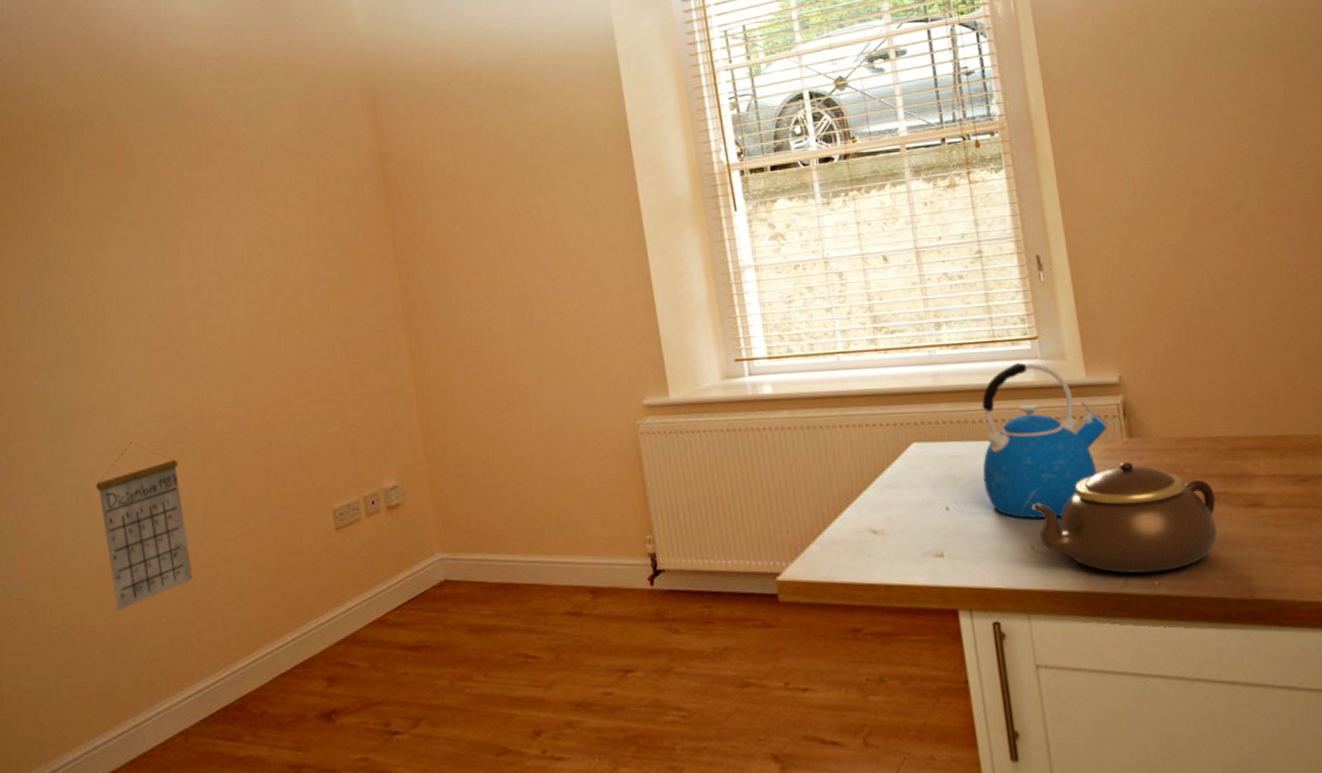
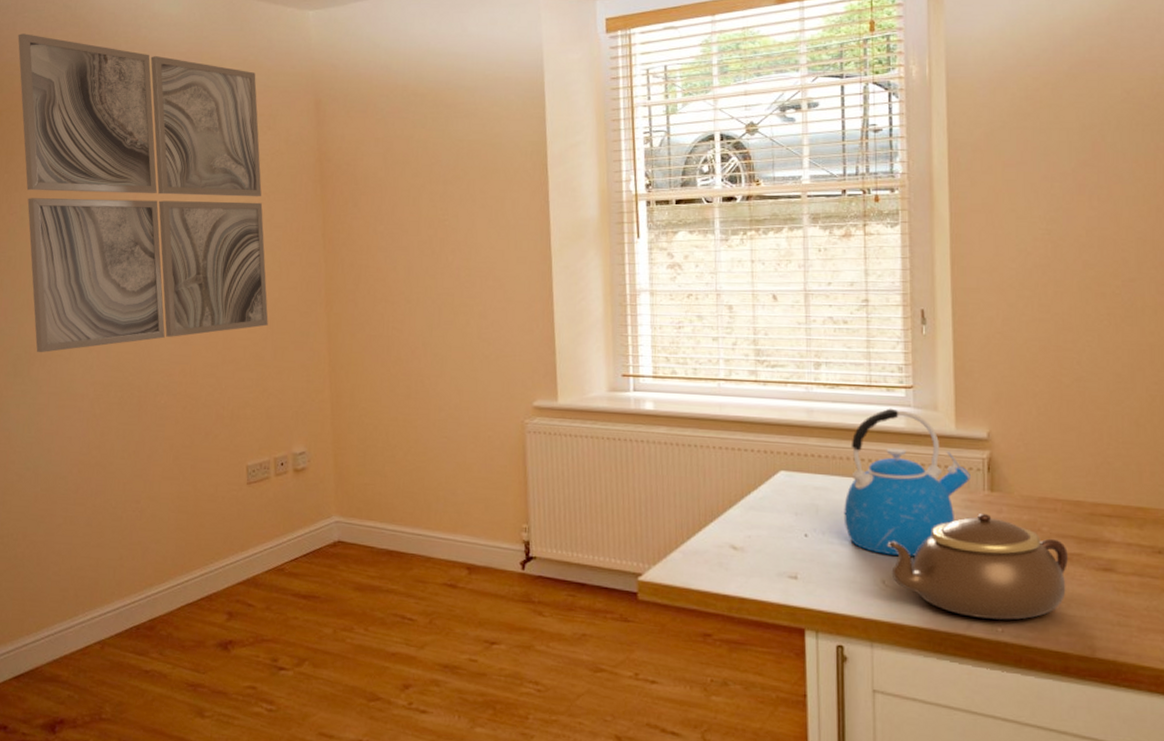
wall art: none [24,52,342,409] -> present [18,33,269,352]
calendar: present [96,442,193,611] -> none [46,386,121,531]

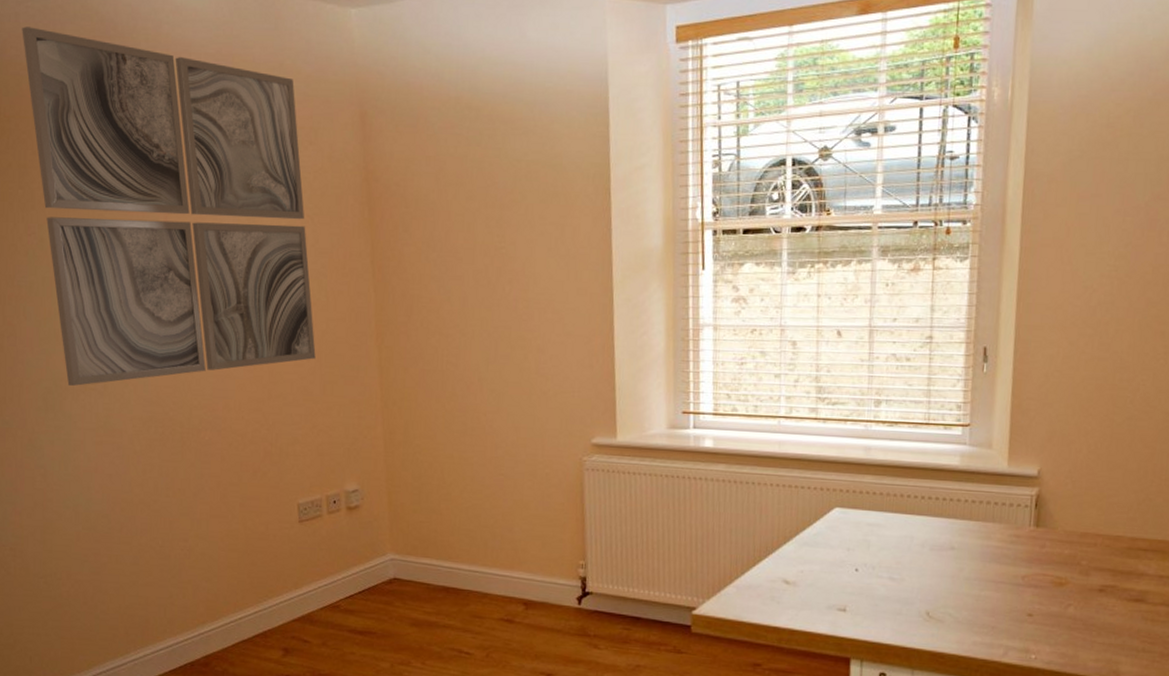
kettle: present [843,408,971,557] -> none [894,446,1019,589]
teapot: present [887,514,1068,620] -> none [934,548,1103,648]

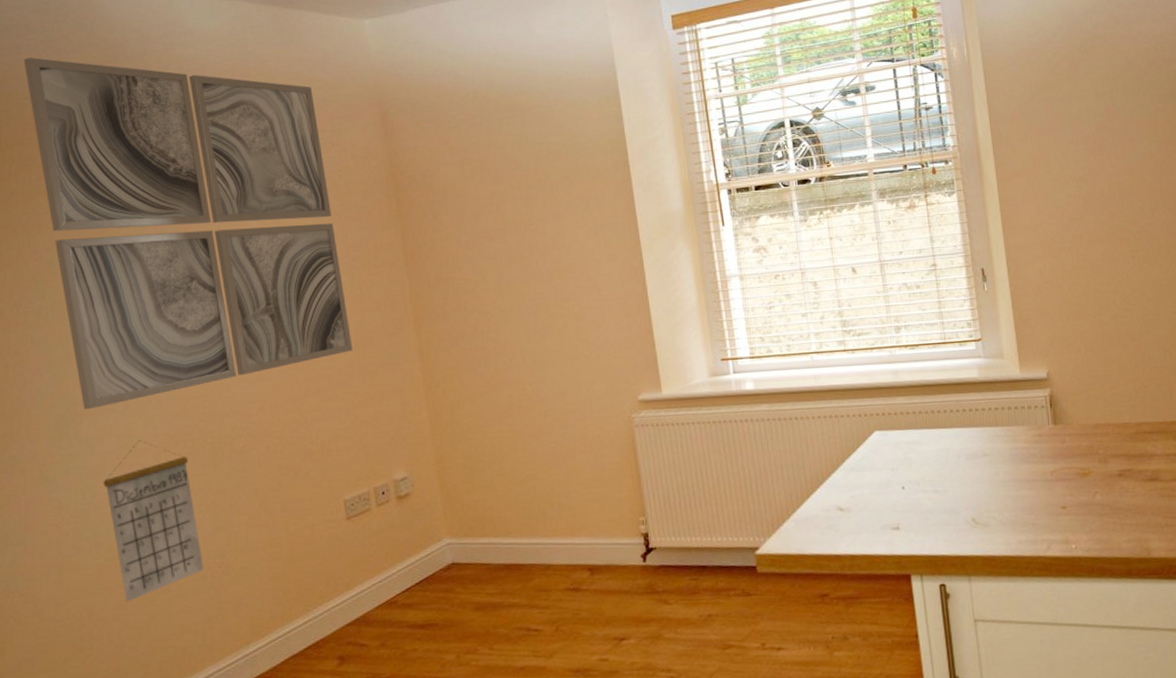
calendar: none [83,421,168,570] -> present [103,440,203,602]

